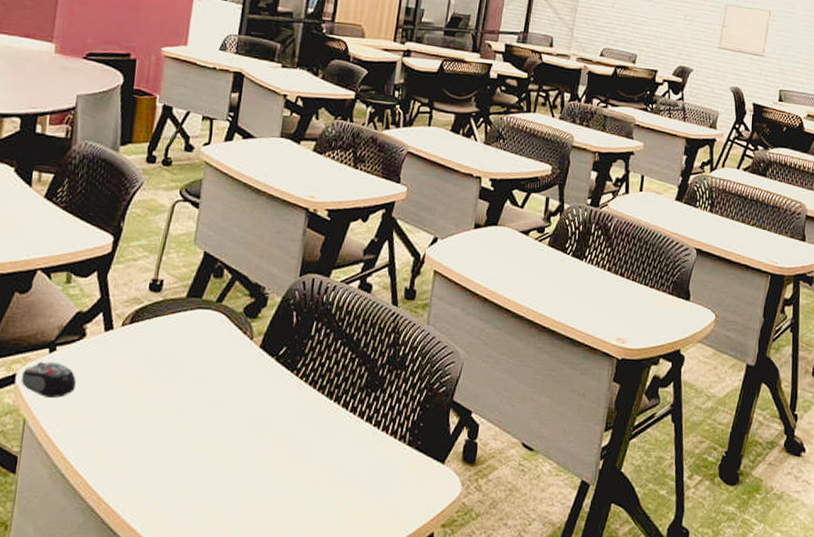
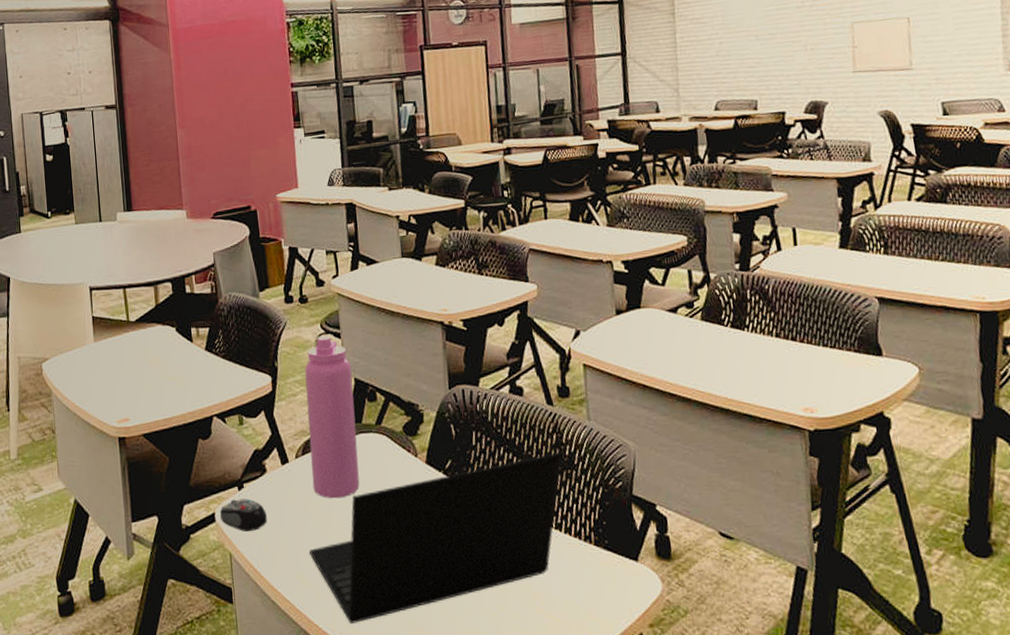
laptop: none [115,351,396,504] -> present [310,452,562,624]
water bottle: none [134,202,204,373] -> present [304,335,360,499]

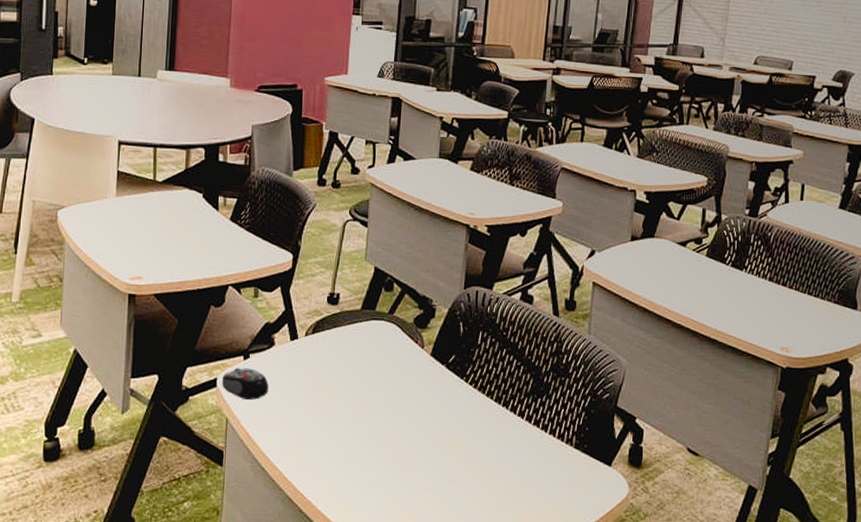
water bottle: present [304,335,360,499] -> none [318,222,373,379]
laptop: present [310,452,562,624] -> none [306,360,559,496]

